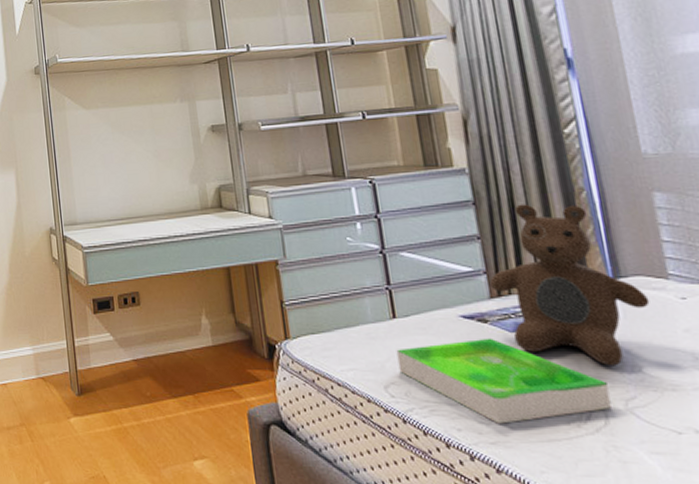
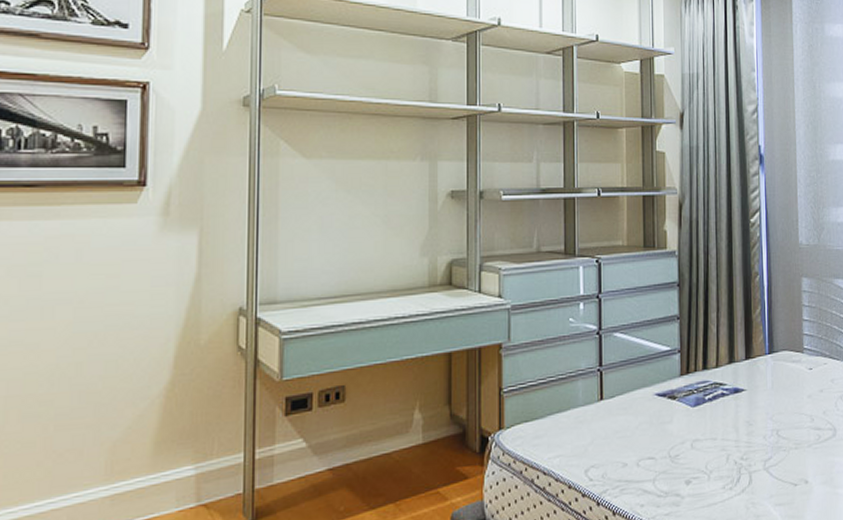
tray: present [396,338,612,424] -> none [599,413,755,495]
teddy bear: present [489,204,650,366] -> none [682,286,790,432]

